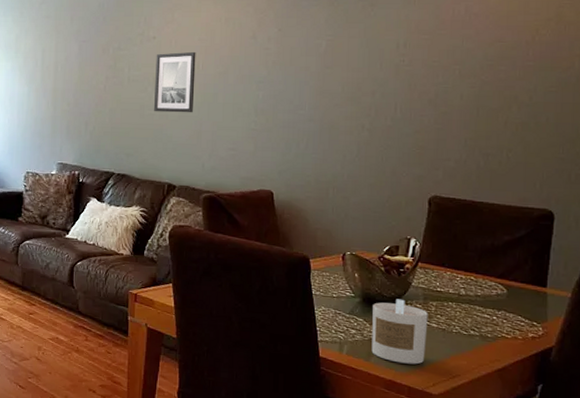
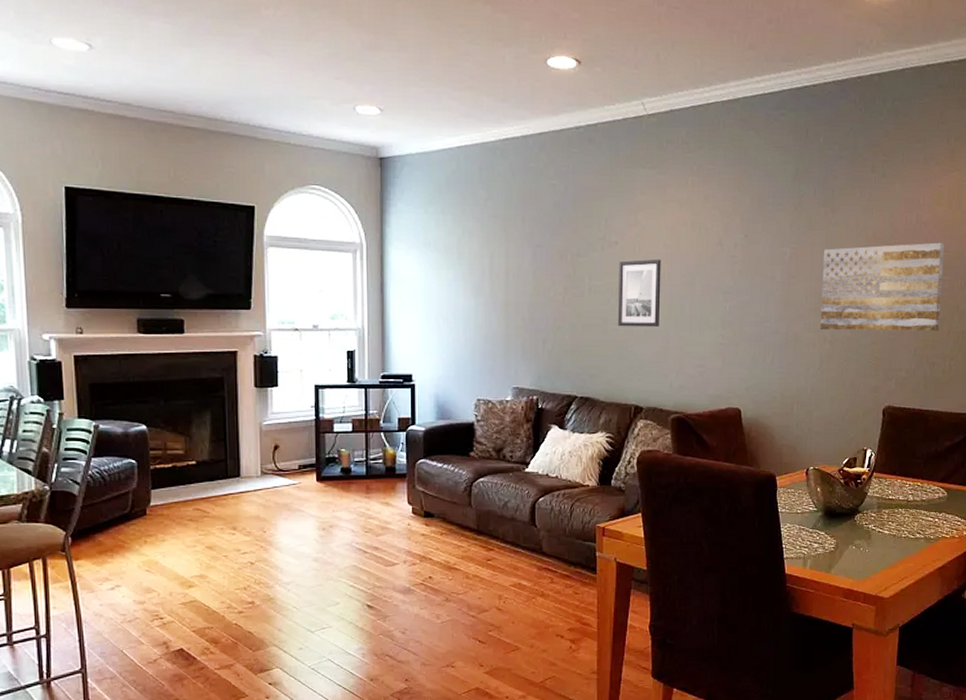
wall art: none [358,33,499,122] -> present [820,242,945,331]
candle: present [371,299,428,365] -> none [832,509,881,572]

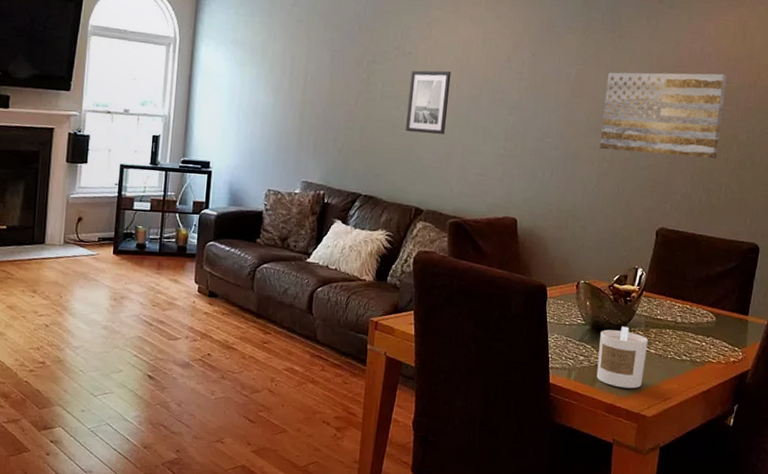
candle: none [832,509,881,572] -> present [596,326,648,389]

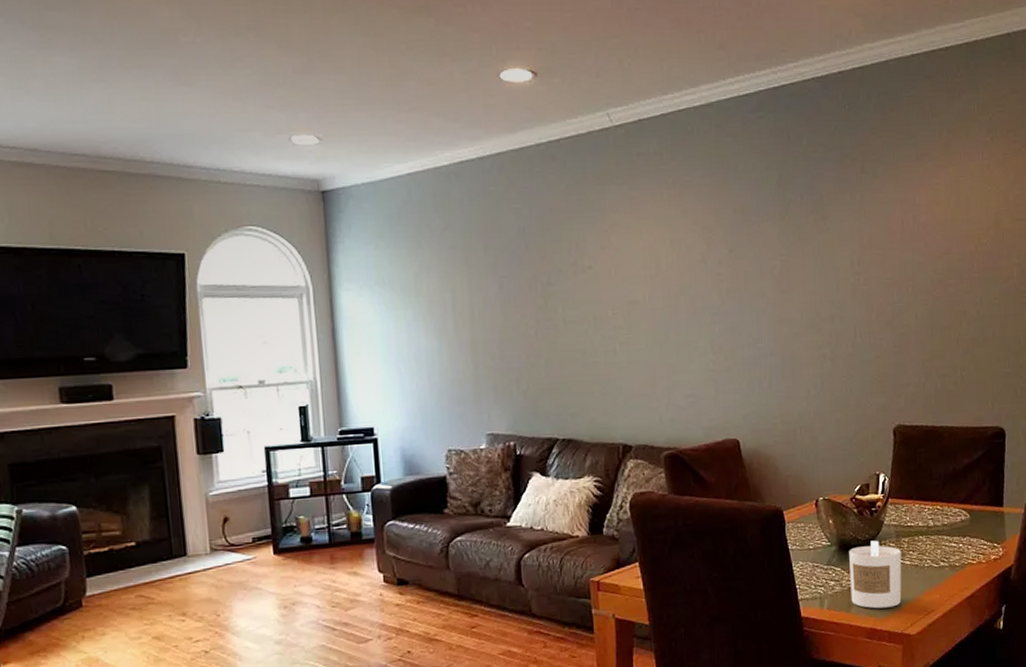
wall art: present [406,70,451,135] -> none [594,282,643,359]
wall art: present [600,72,727,159] -> none [816,244,948,348]

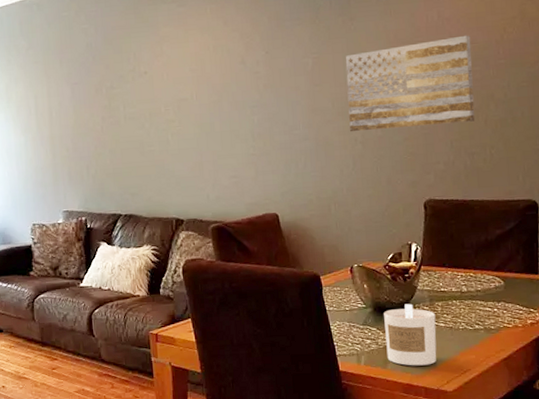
wall art: none [816,244,948,348] -> present [345,35,476,132]

